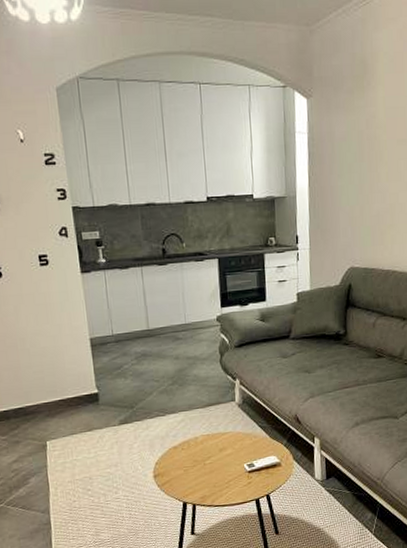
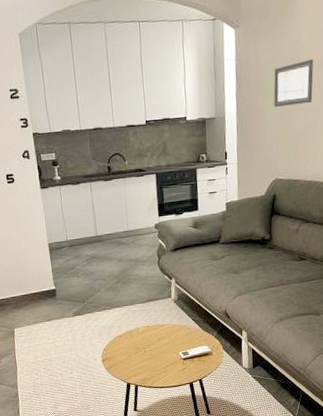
wall art: none [349,137,392,187] -> present [274,59,314,107]

